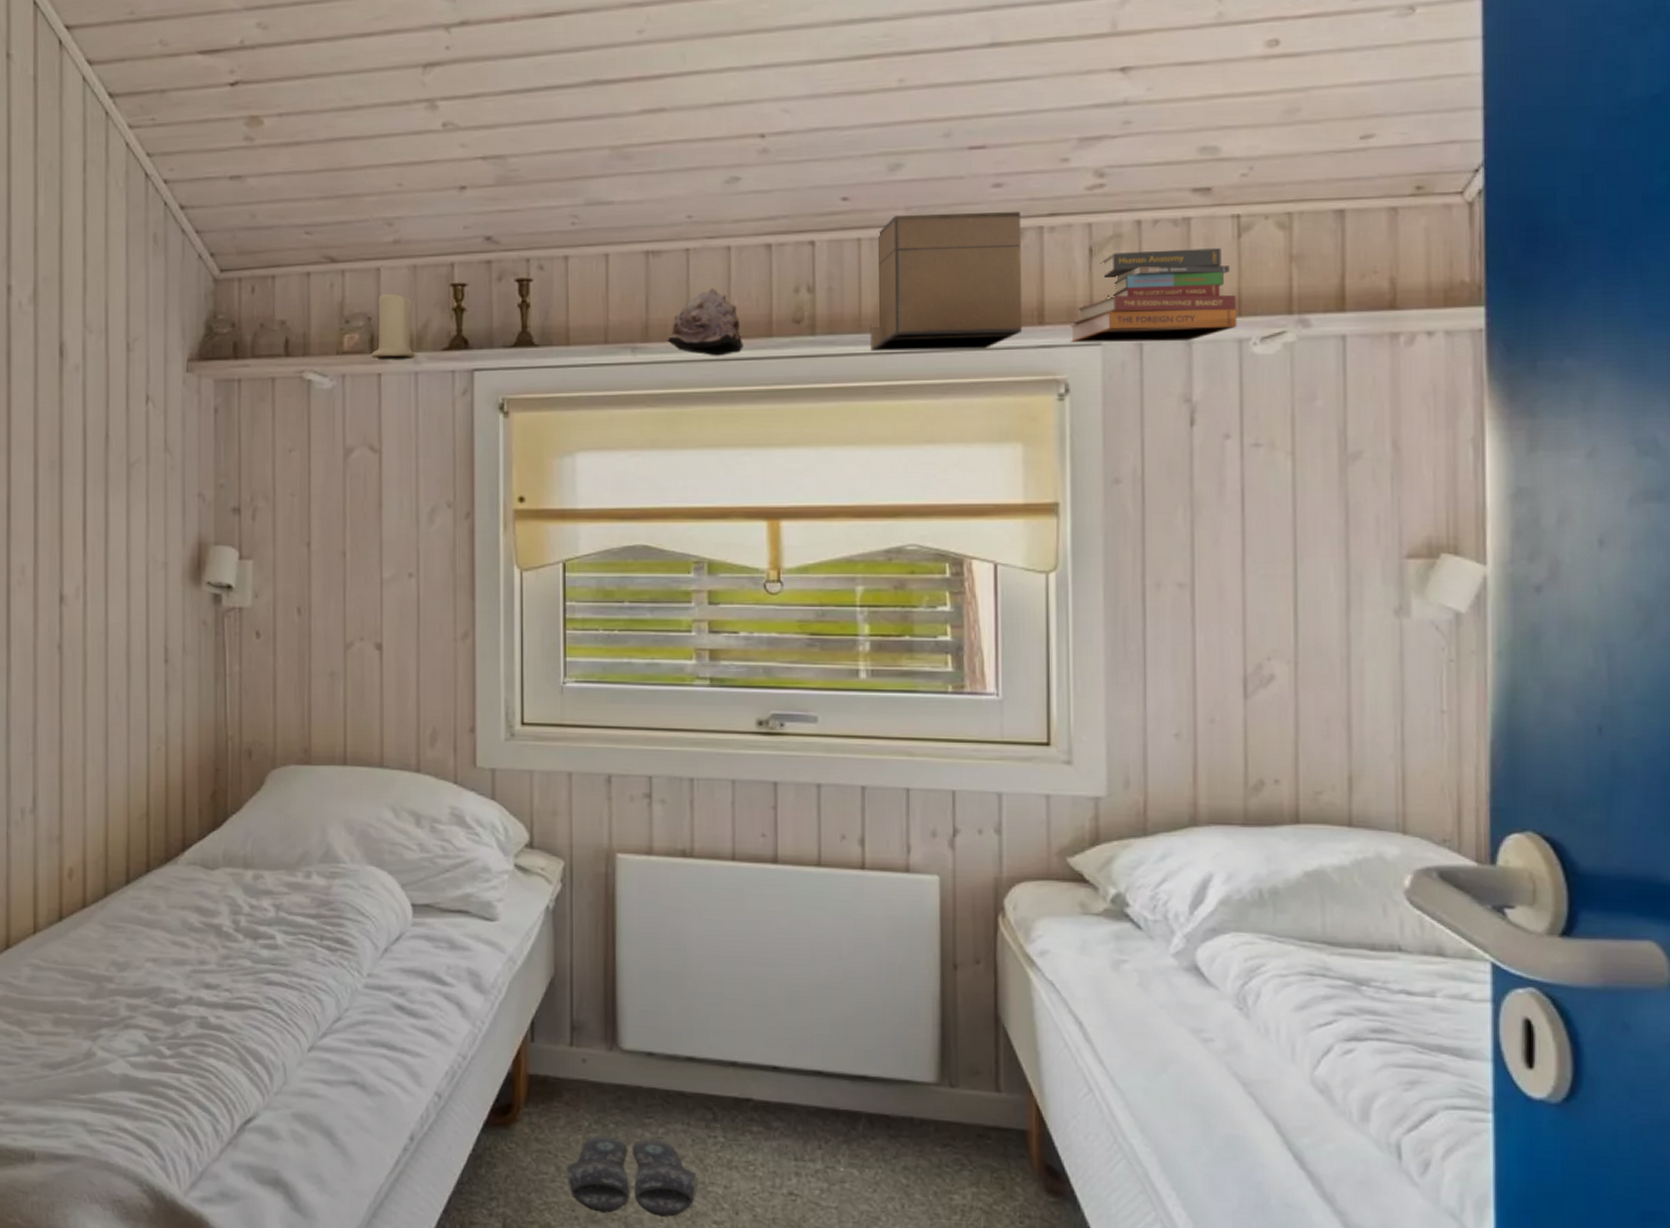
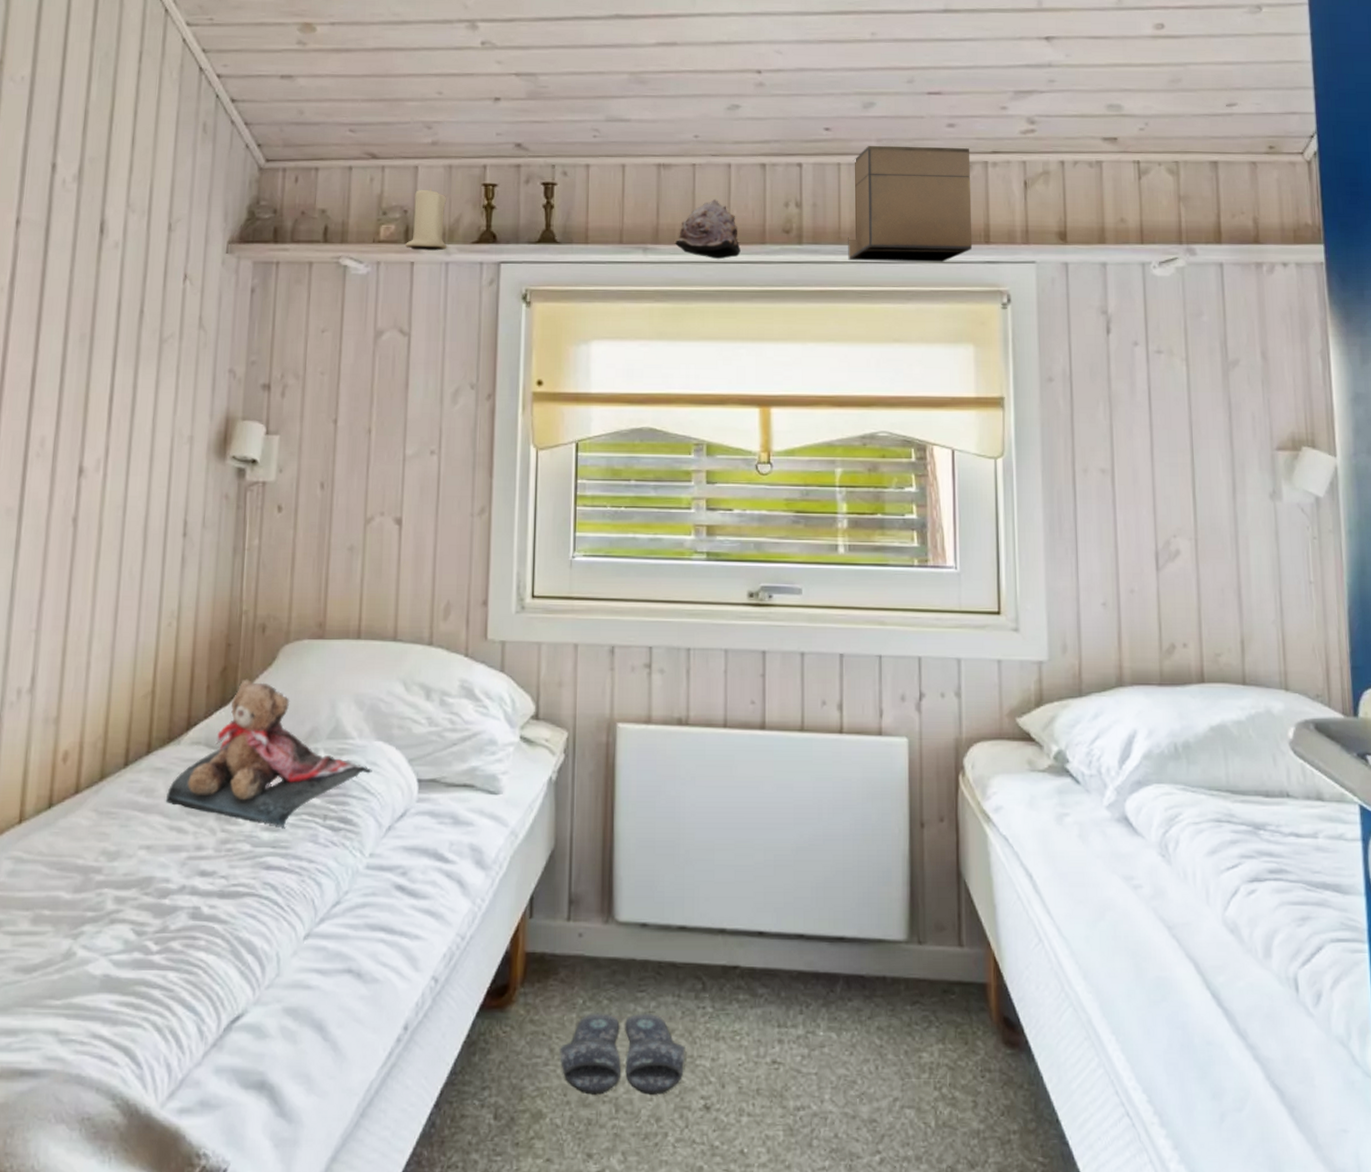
teddy bear: none [168,801,366,945] -> present [166,677,372,826]
books: present [1069,248,1237,343] -> none [1010,186,1141,263]

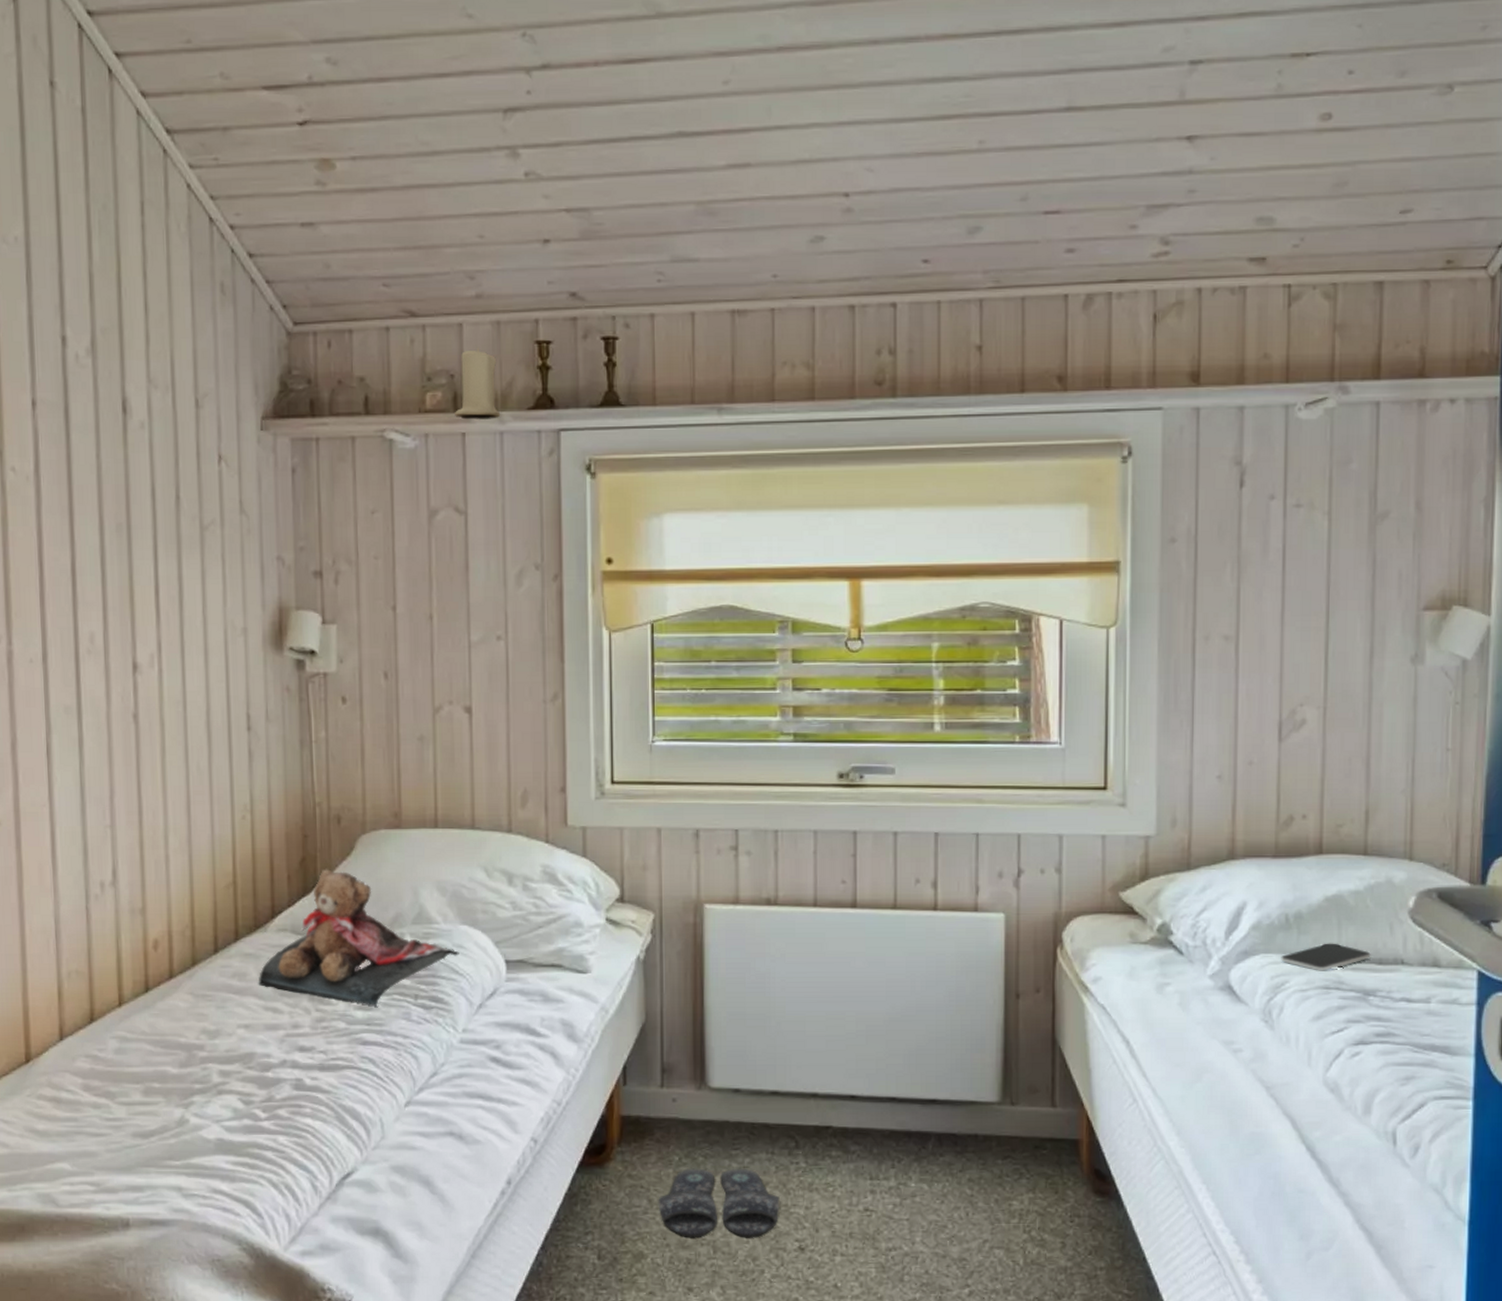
seashell: present [675,200,741,260] -> none [753,349,827,418]
decorative box: present [848,145,973,262] -> none [948,277,1092,414]
smartphone: none [1173,774,1258,805] -> present [1281,943,1371,973]

